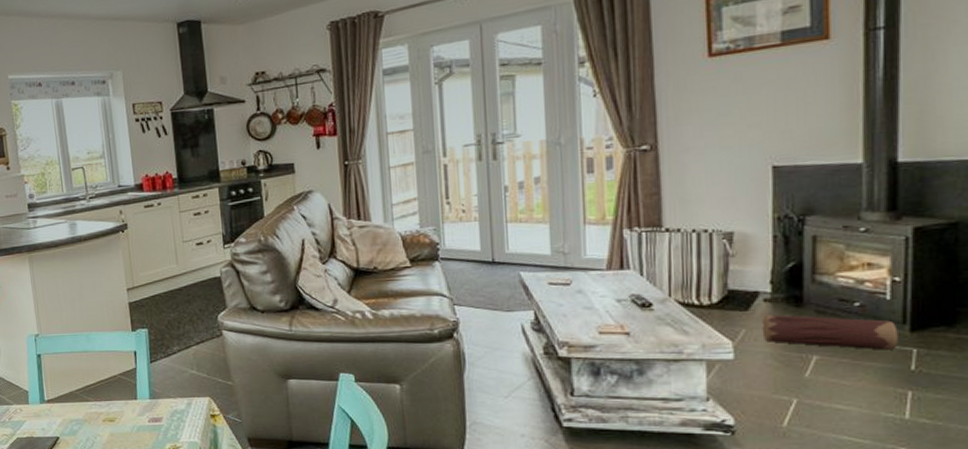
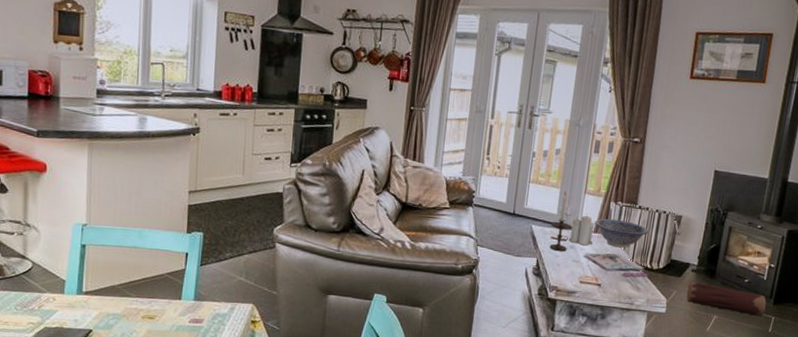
candlestick: none [545,225,575,299] -> present [549,190,572,252]
candle: none [574,249,607,288] -> present [569,214,593,246]
magazine: none [598,291,696,320] -> present [583,253,648,278]
decorative bowl: none [606,249,687,284] -> present [595,218,649,248]

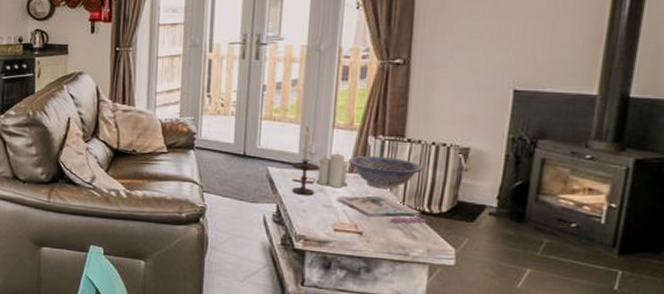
decorative log: present [686,282,766,316] -> none [483,227,607,270]

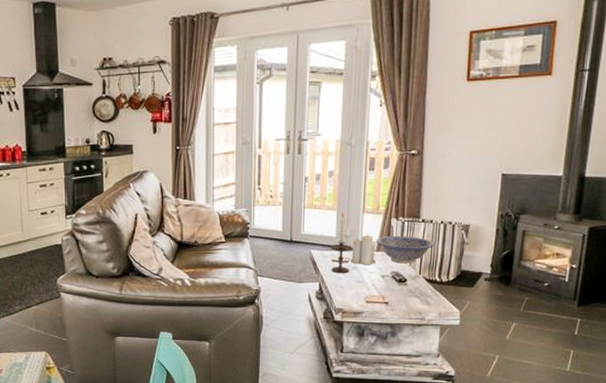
magazine: present [337,195,426,224] -> none [367,270,437,293]

